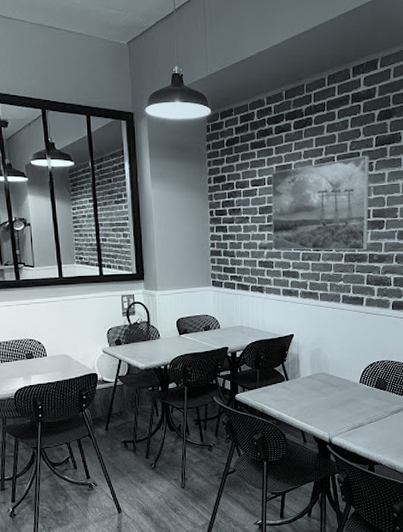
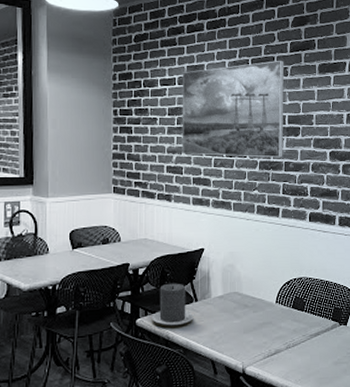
candle: none [248,364,285,401] -> present [151,283,194,326]

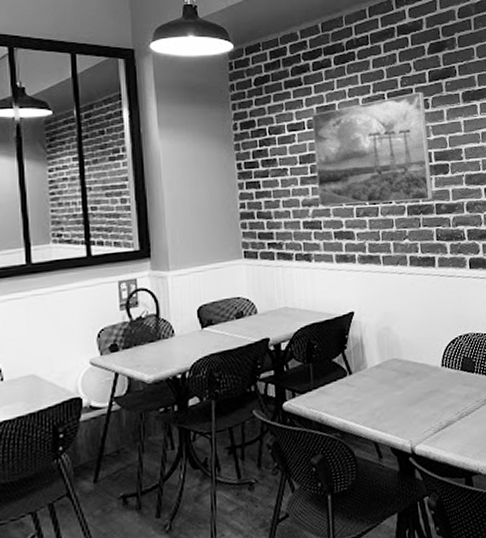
candle: present [151,283,194,326] -> none [300,355,349,407]

